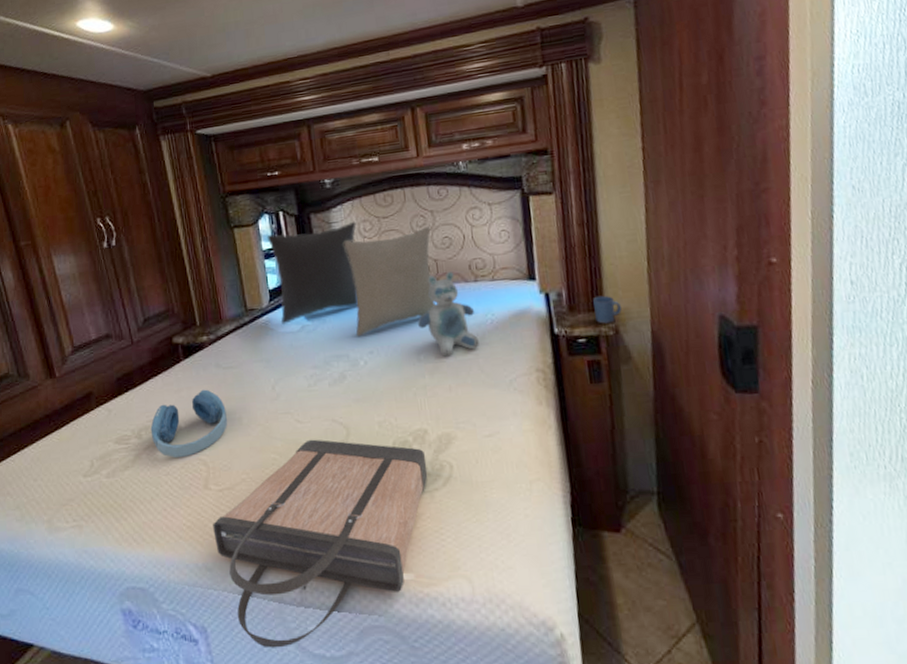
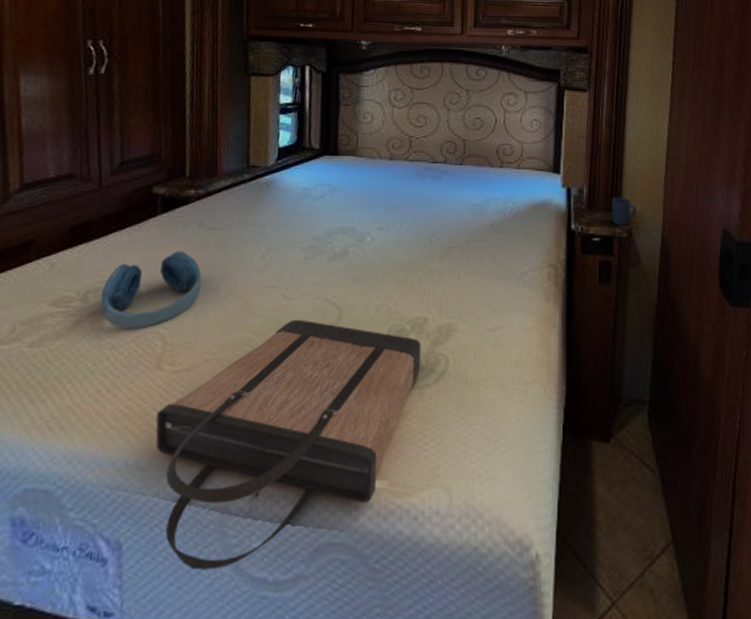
pillow: present [267,221,358,325] -> none [285,88,388,187]
pillow: present [344,226,436,337] -> none [368,105,464,211]
polar bear: present [418,271,479,357] -> none [436,153,496,242]

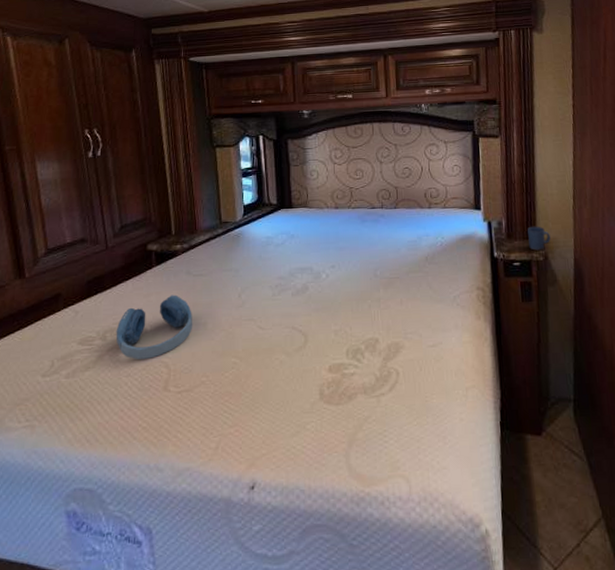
shopping bag: present [155,319,422,571] -> none [168,345,376,549]

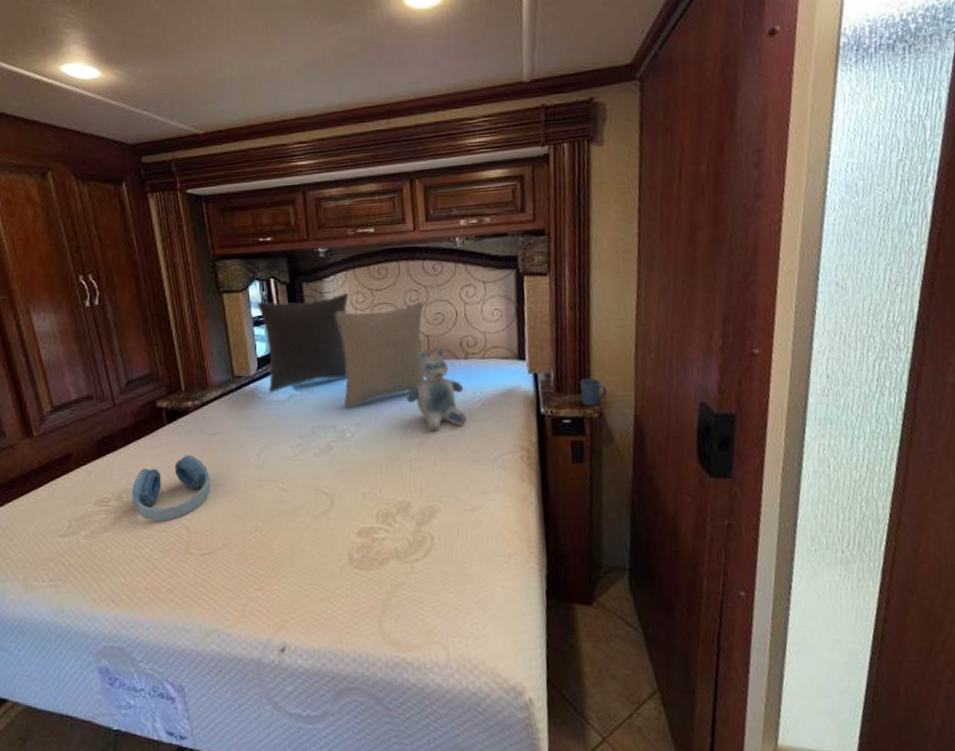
pillow: none [246,148,328,237] -> present [257,292,349,393]
pillow: none [316,158,394,252] -> present [335,301,425,409]
polar bear: none [377,197,429,273] -> present [407,347,466,432]

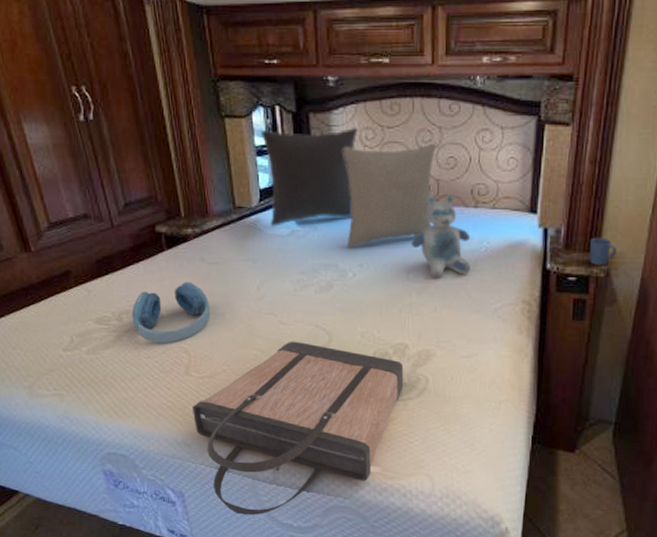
shopping bag: none [193,507,410,707] -> present [192,341,404,516]

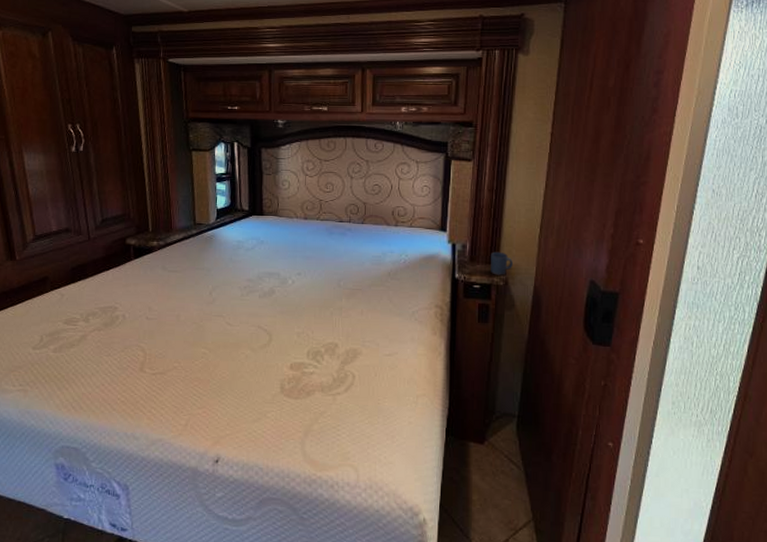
headphones: present [131,281,211,344] -> none [97,287,168,343]
shopping bag: present [192,341,404,516] -> none [143,340,334,508]
pillow: present [260,127,358,227] -> none [220,160,301,240]
pillow: present [343,143,437,249] -> none [287,174,364,260]
polar bear: present [412,193,471,278] -> none [342,214,392,286]

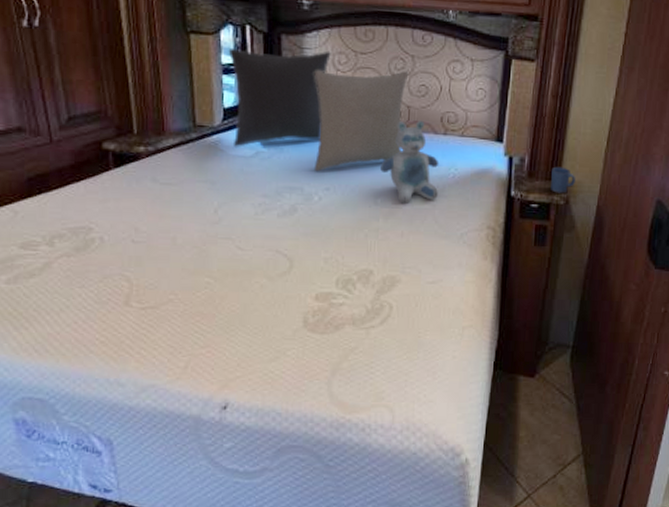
pillow: none [220,160,301,240] -> present [228,47,331,147]
pillow: none [287,174,364,260] -> present [314,70,409,172]
polar bear: none [342,214,392,286] -> present [380,120,439,204]

